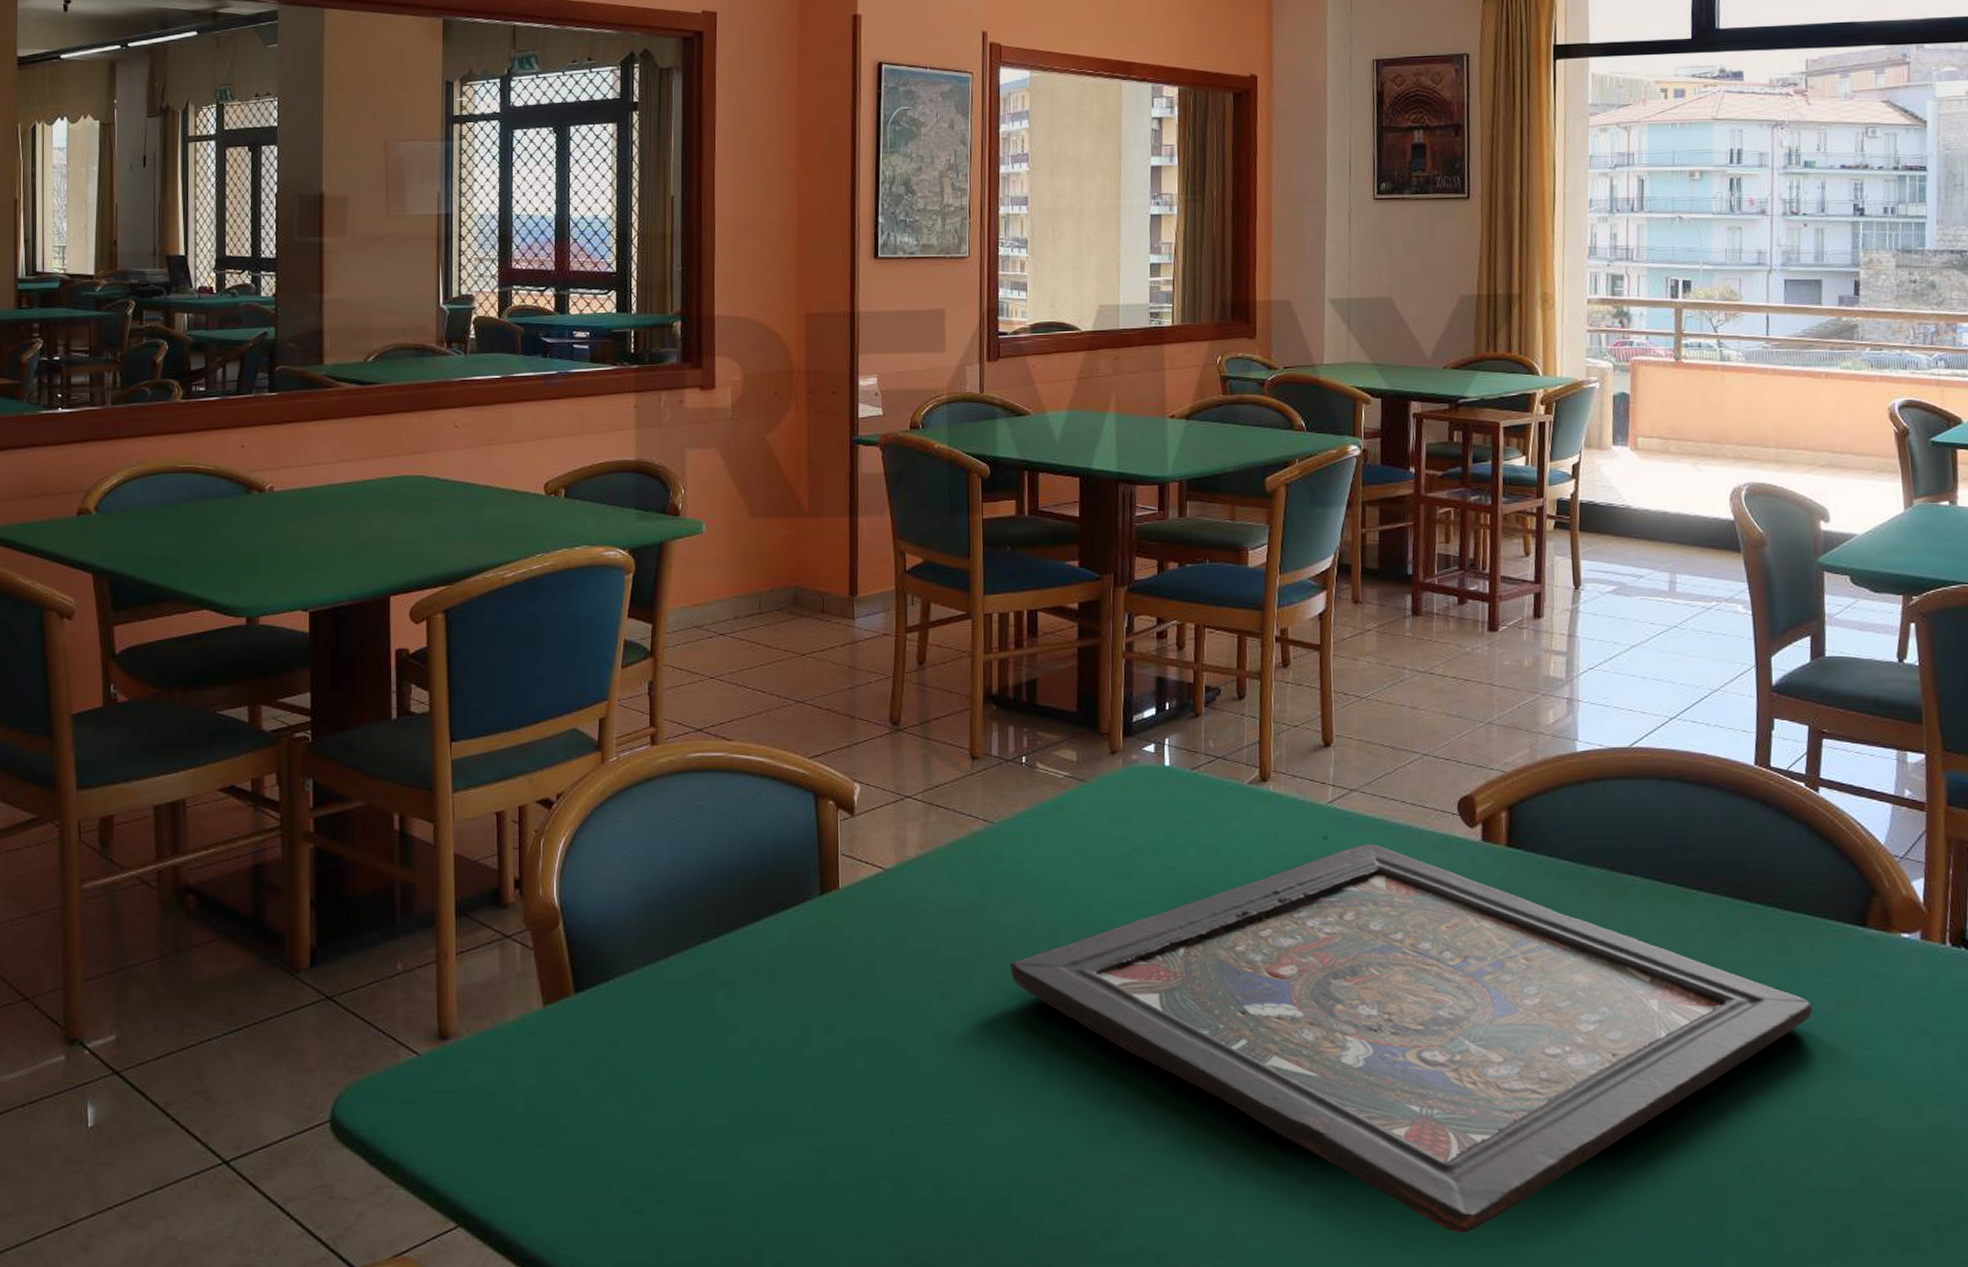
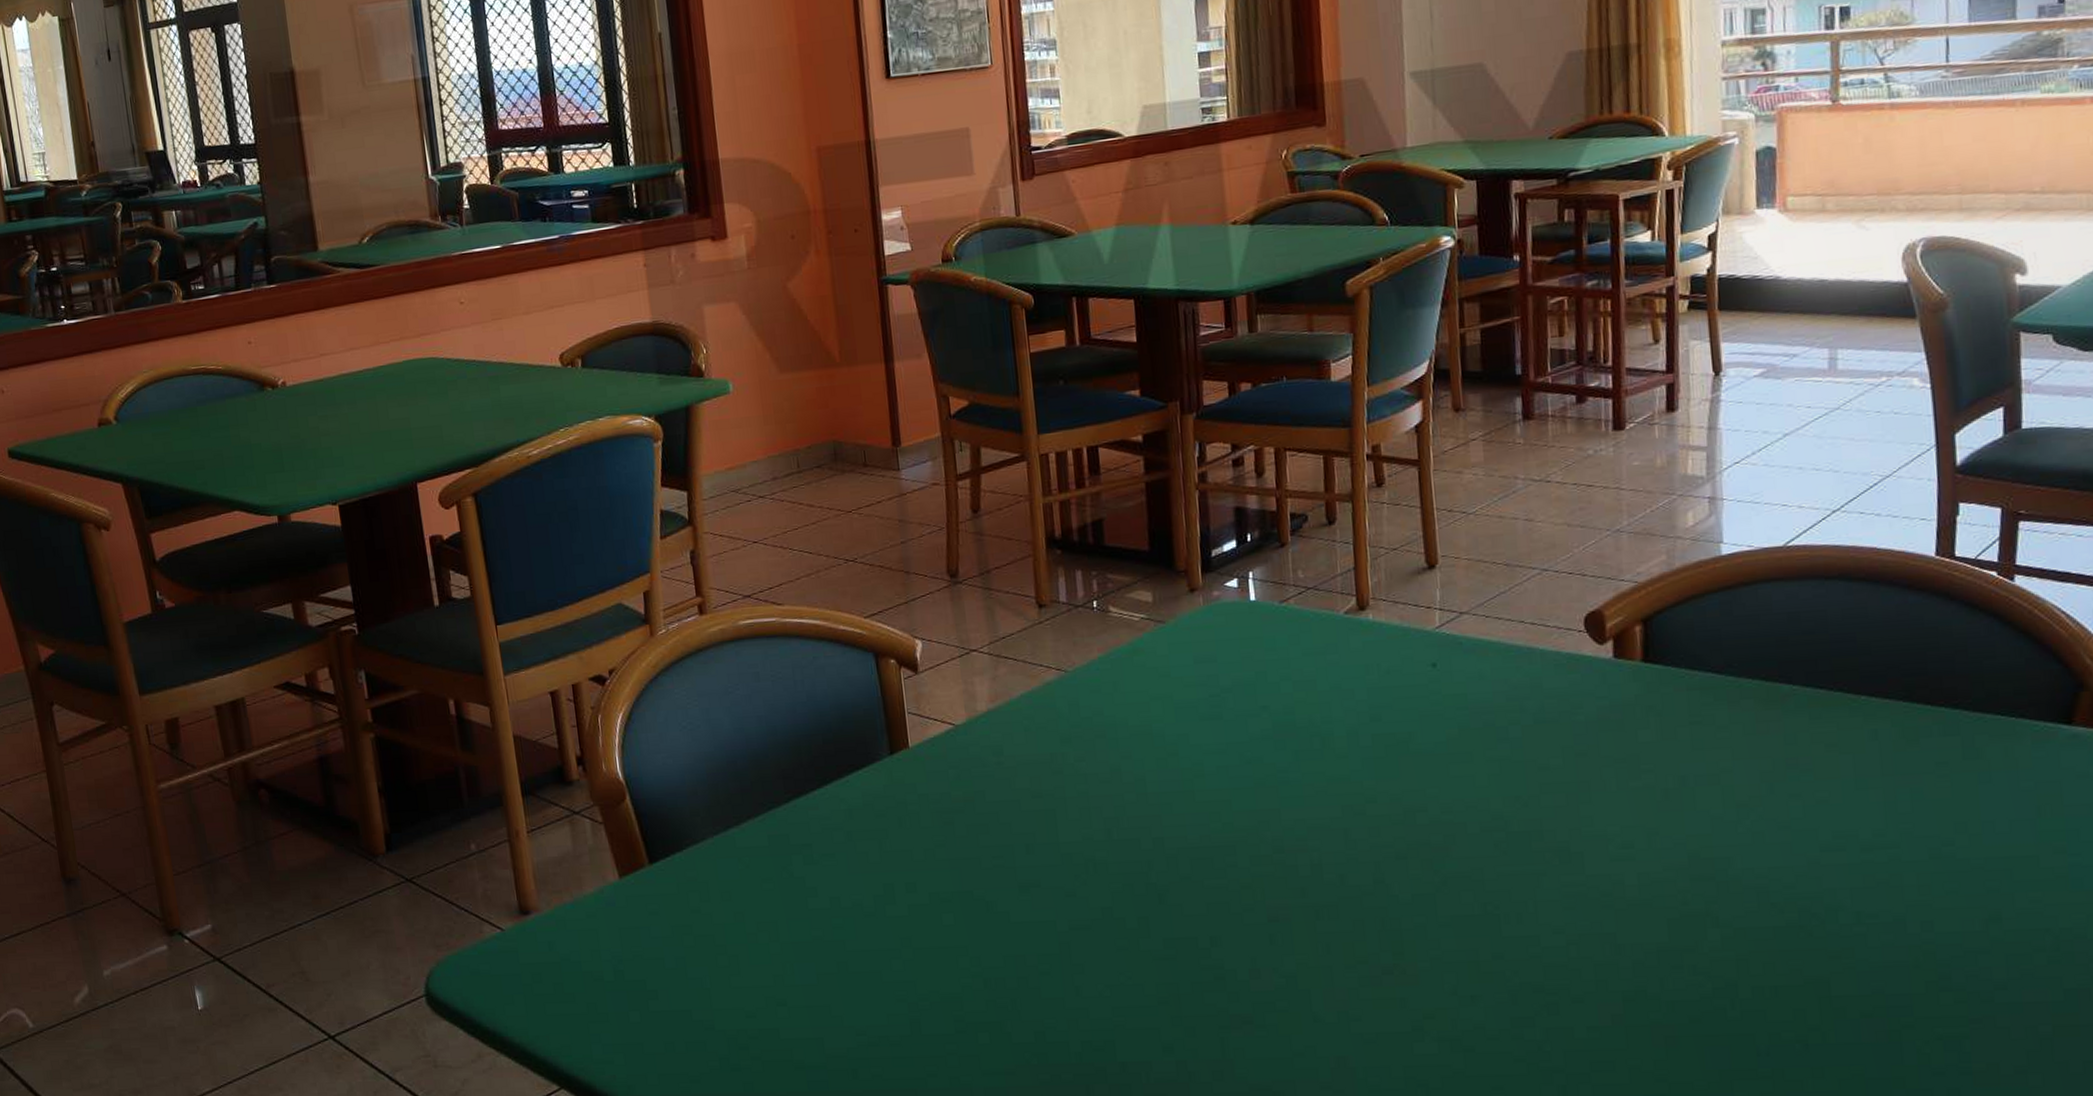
board game: present [1009,843,1813,1233] -> none [1095,668,2009,1062]

